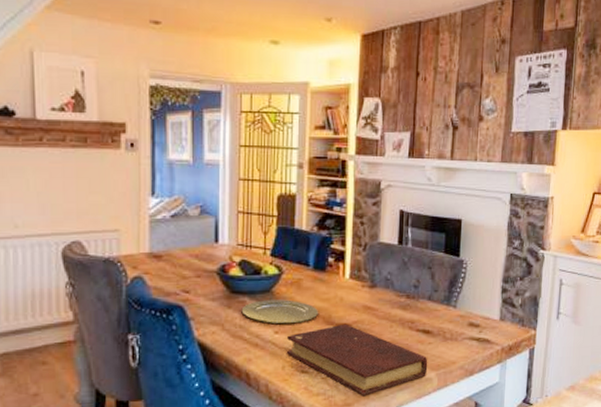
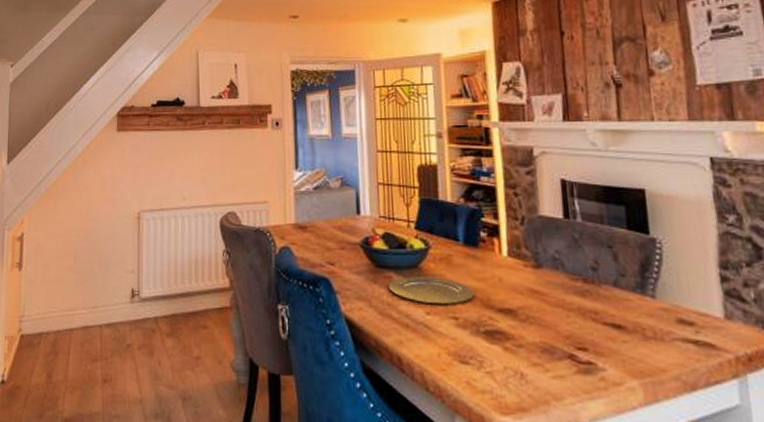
book: present [286,323,428,397] -> none [441,308,627,402]

